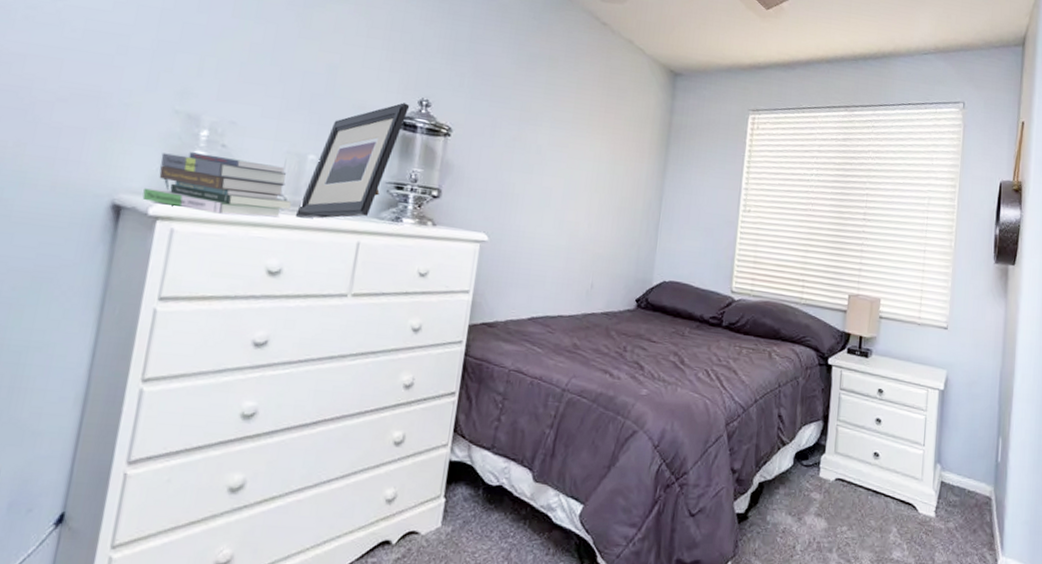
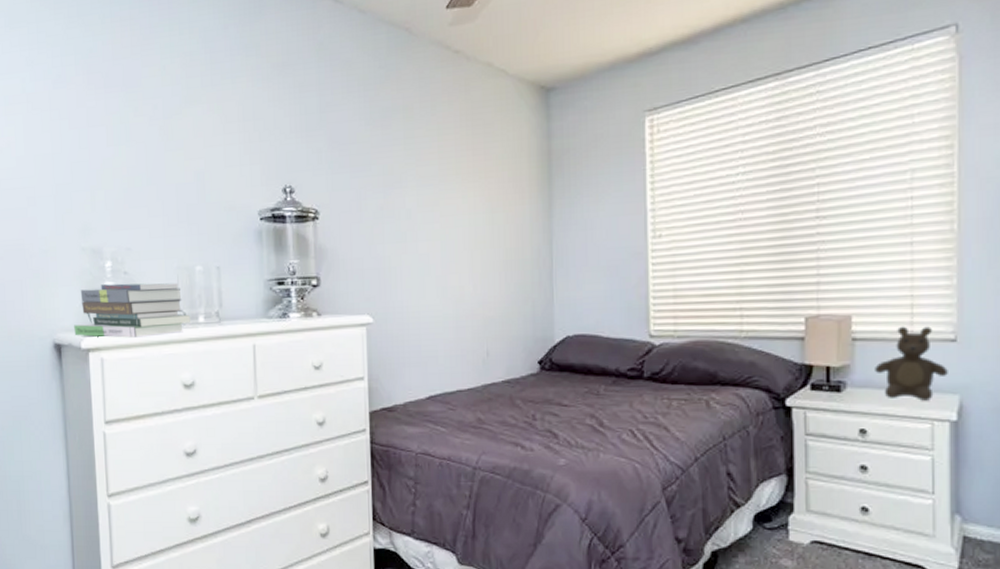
picture frame: present [296,103,410,219] -> none [196,194,275,329]
teddy bear: none [893,312,941,372] -> present [875,326,948,401]

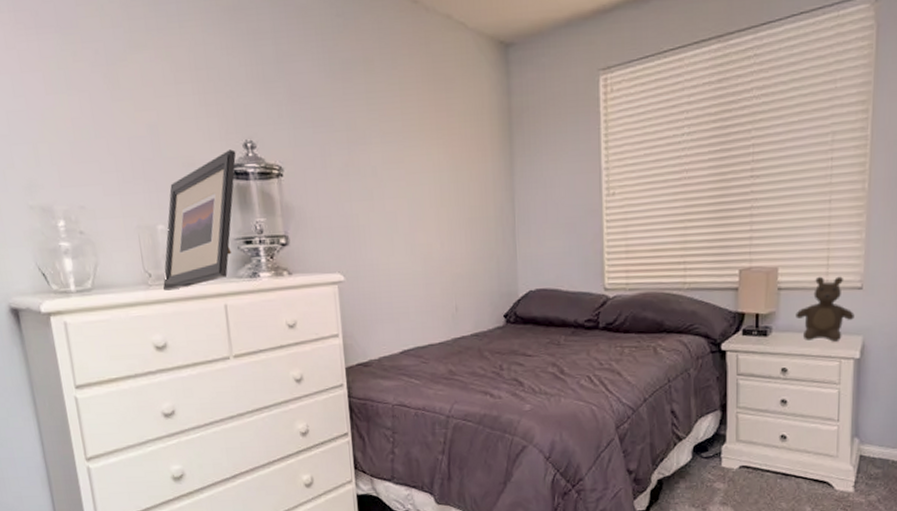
books: present [74,283,190,338] -> none [30,242,157,301]
picture frame: none [196,194,275,329] -> present [163,149,236,291]

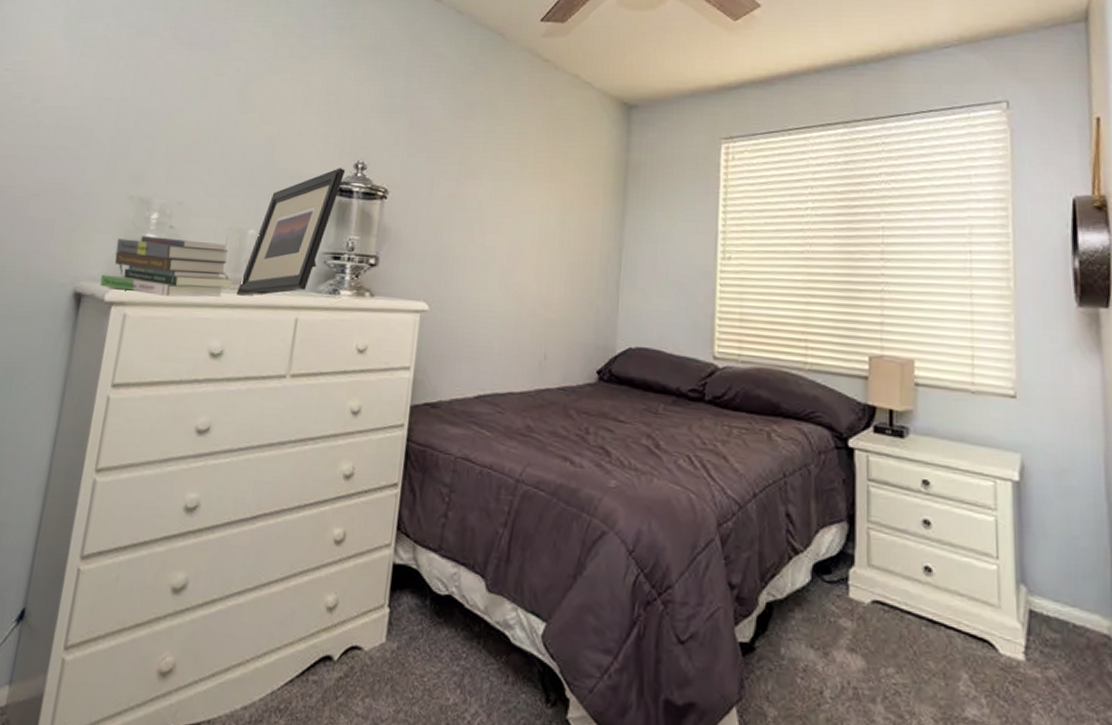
books: none [30,242,157,301] -> present [100,236,232,298]
teddy bear: present [796,276,855,342] -> none [937,376,1009,457]

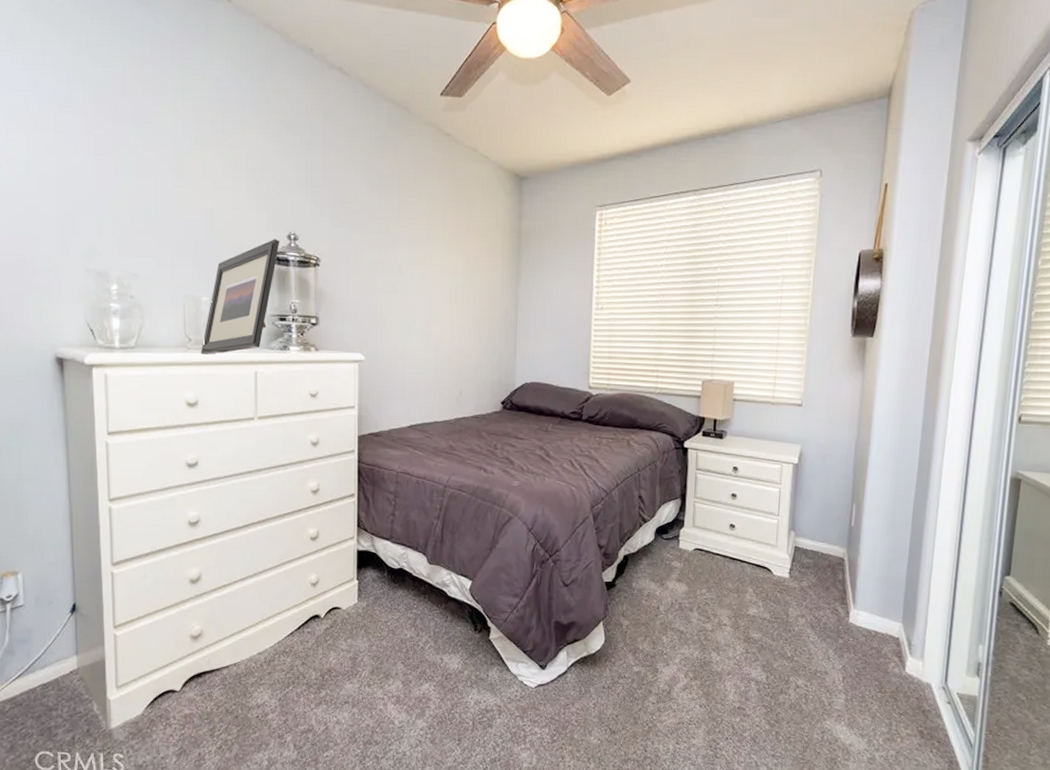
books: present [100,236,232,298] -> none [77,305,195,358]

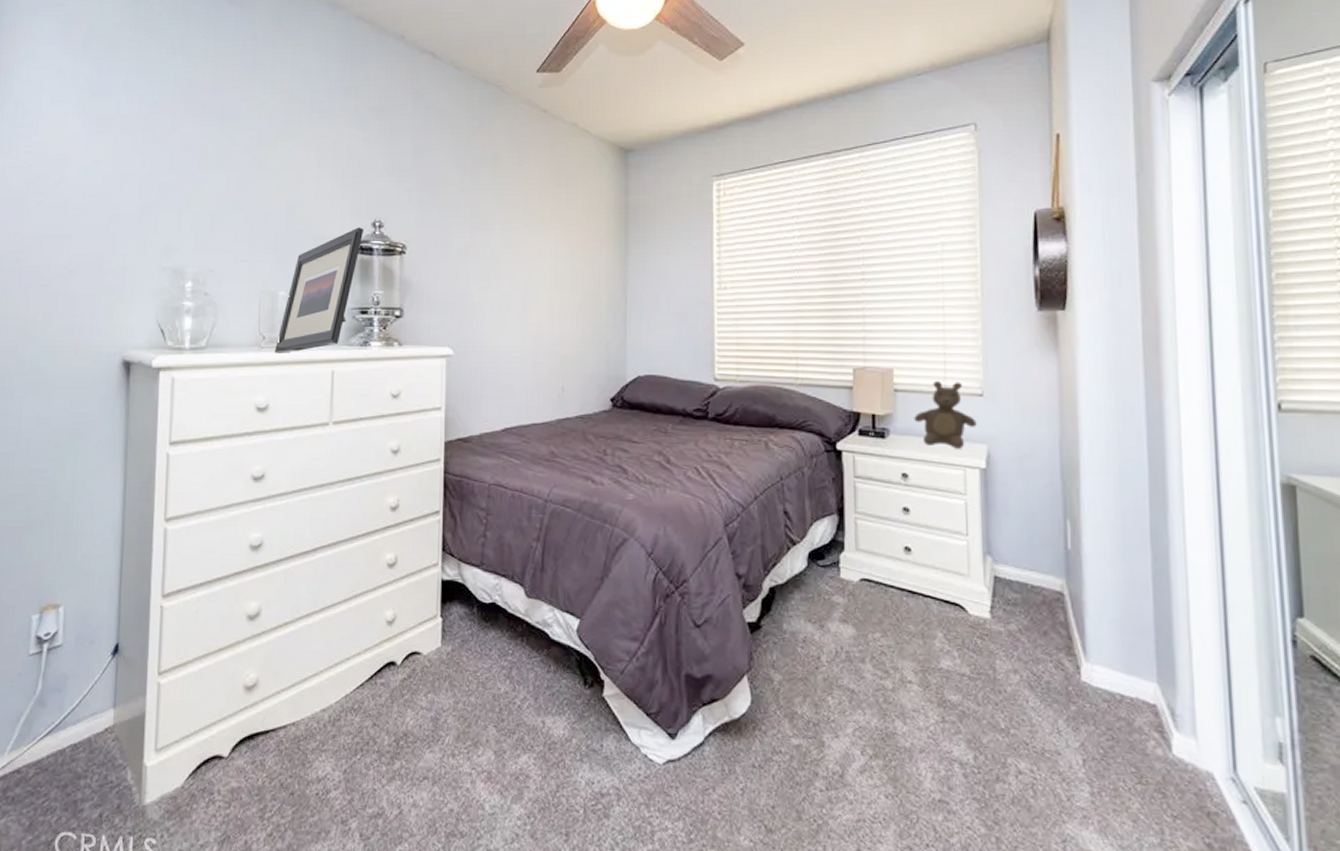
teddy bear: none [747,392,795,448] -> present [914,380,977,449]

